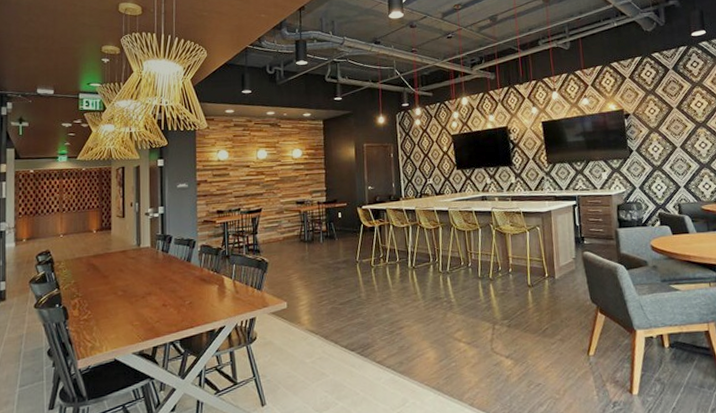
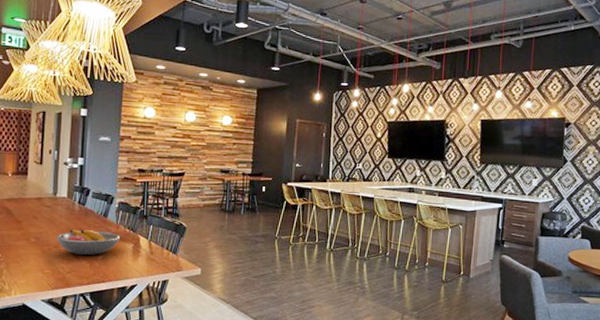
fruit bowl: none [142,276,205,303] -> present [56,229,121,256]

